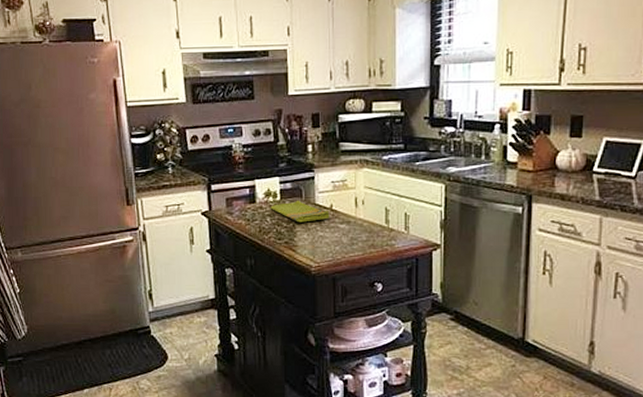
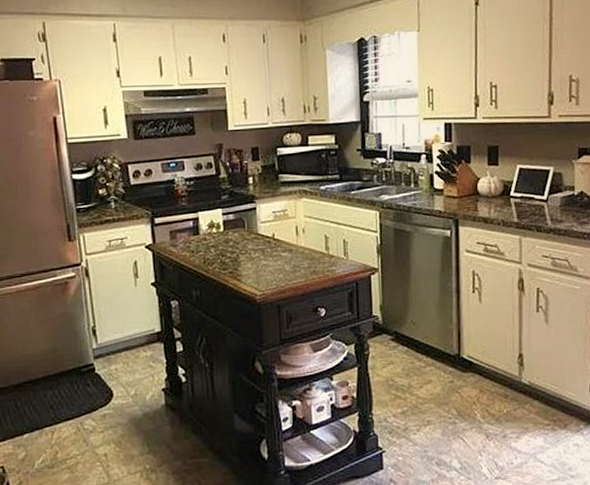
dish towel: present [270,200,330,223] -> none [214,230,272,252]

